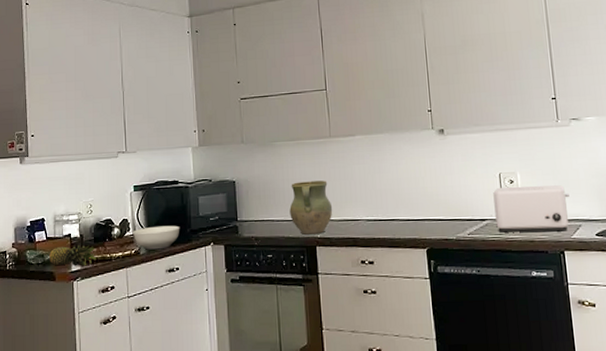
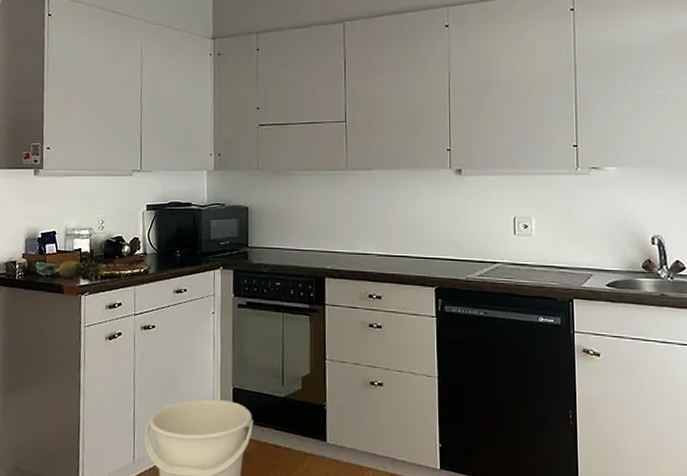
bowl: present [132,225,180,250] -> none [142,246,191,270]
ceramic jug: present [289,180,333,235] -> none [301,212,344,265]
toaster: present [493,185,570,233] -> none [506,231,583,280]

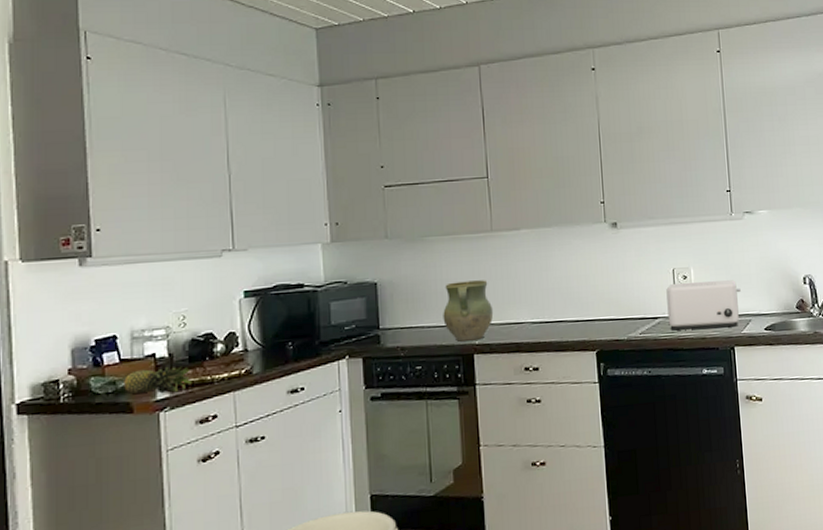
ceramic jug: none [301,212,344,265] -> present [443,280,494,342]
toaster: none [506,231,583,280] -> present [666,280,741,331]

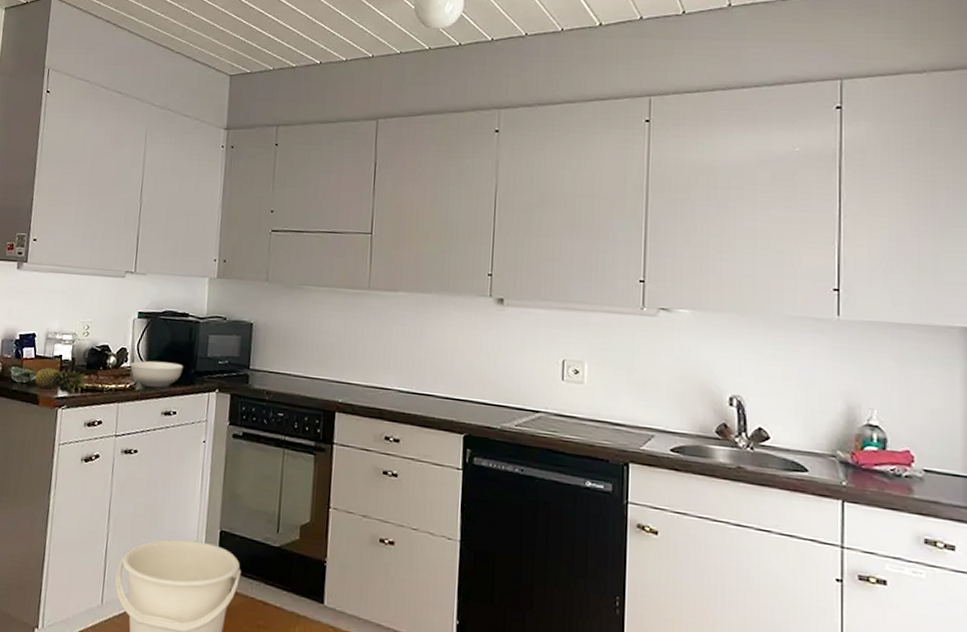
bowl: none [242,337,306,368] -> present [129,361,184,388]
ceramic jug: present [443,280,494,342] -> none [310,335,361,399]
toaster: present [666,280,741,331] -> none [551,376,645,440]

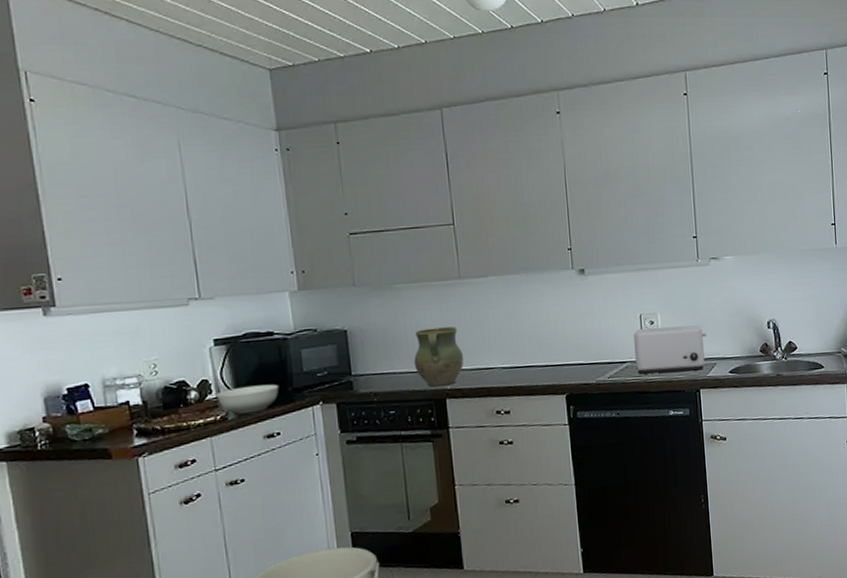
fruit: present [35,367,87,394] -> none [100,413,168,441]
ceramic jug: none [310,335,361,399] -> present [414,326,464,387]
toaster: none [551,376,645,440] -> present [634,325,707,375]

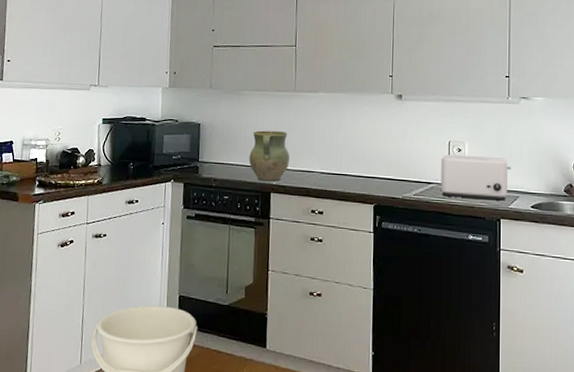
bowl: present [215,384,280,415] -> none [97,159,144,181]

